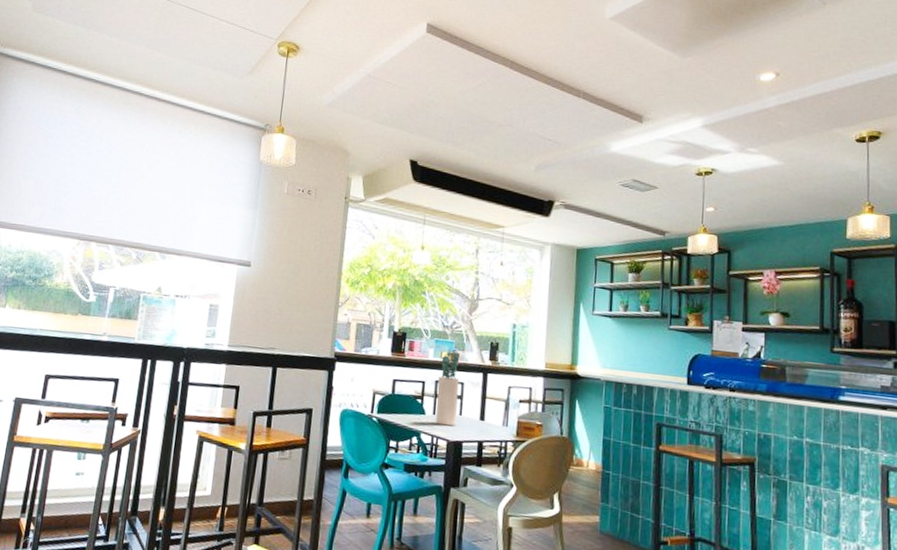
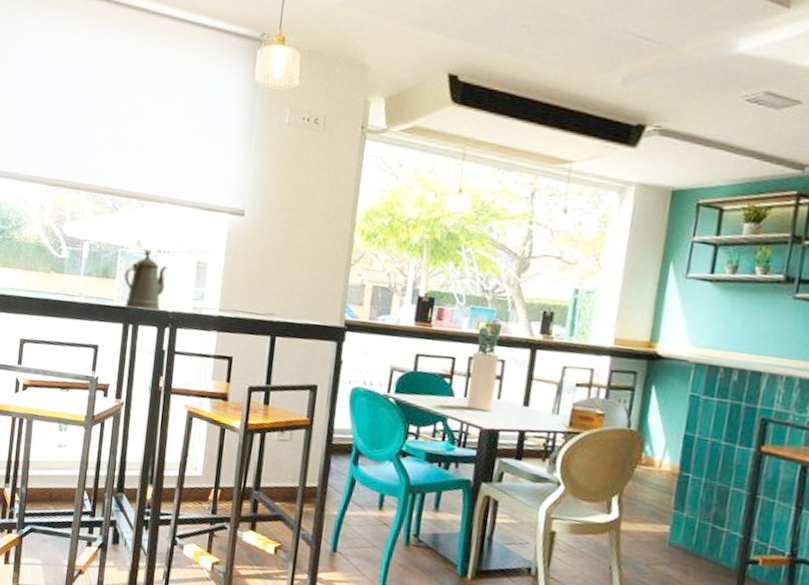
coffee pot: none [144,295,185,348] -> present [123,250,168,312]

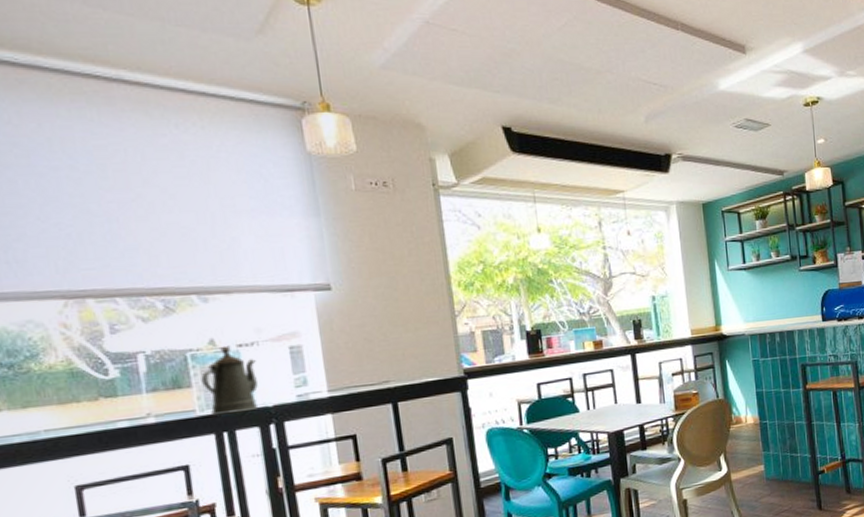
vase: present [467,315,501,412] -> none [584,332,614,419]

